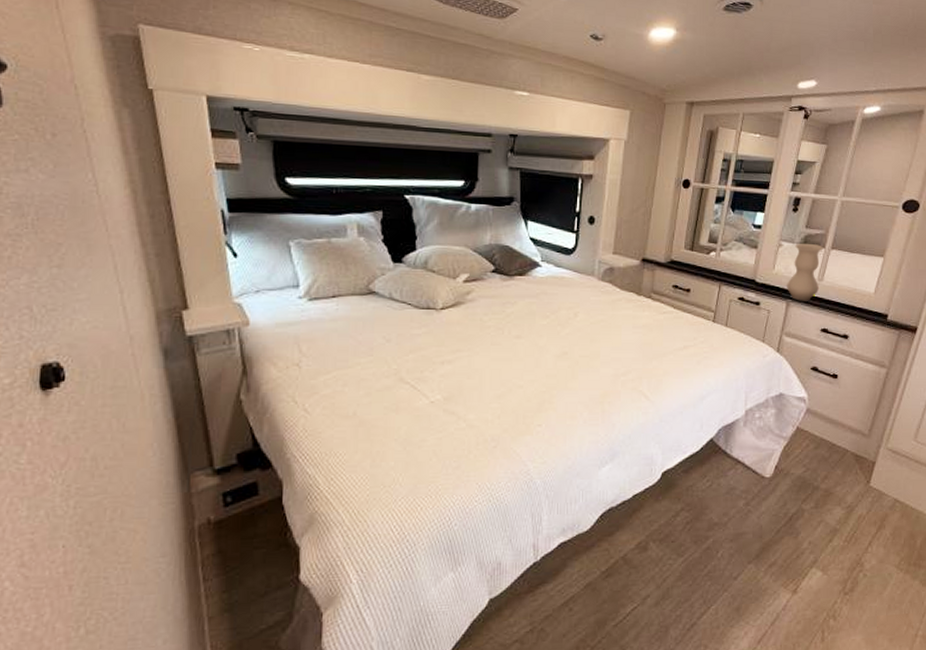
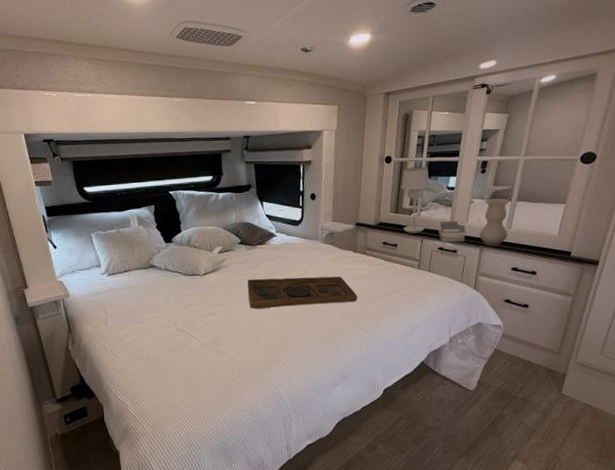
decorative tray: none [498,319,638,359] -> present [247,276,358,309]
table lamp: none [699,195,733,277] -> present [401,166,430,234]
books: none [740,265,771,293] -> present [438,221,466,242]

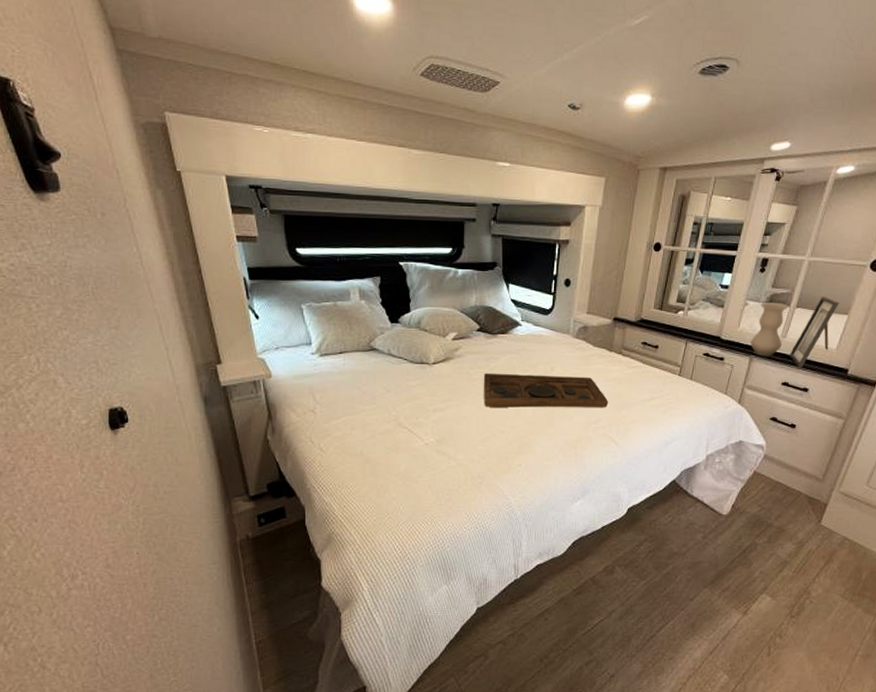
table lamp: present [401,166,430,234] -> none [667,258,702,335]
books: present [438,221,466,242] -> none [706,323,736,349]
picture frame: none [515,190,556,254] -> present [789,297,839,368]

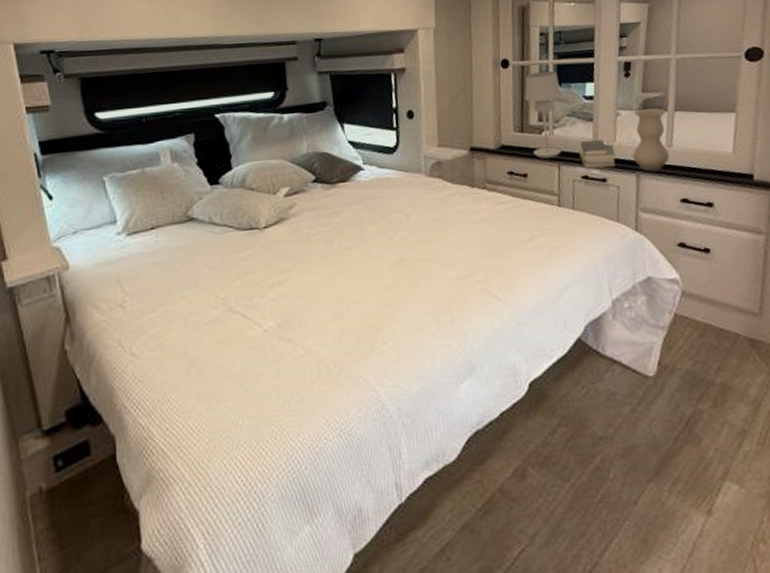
decorative tray: present [483,373,609,408] -> none [326,220,482,274]
table lamp: none [667,258,702,335] -> present [524,70,561,159]
books: none [706,323,736,349] -> present [579,140,616,169]
picture frame: present [789,297,839,368] -> none [680,96,725,180]

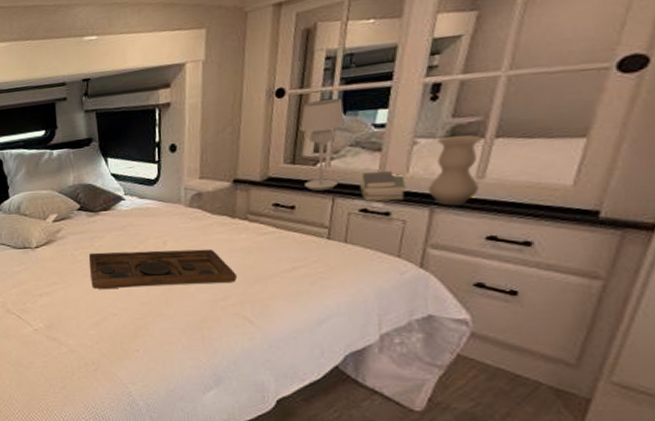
decorative tray: none [326,220,482,274] -> present [88,248,238,289]

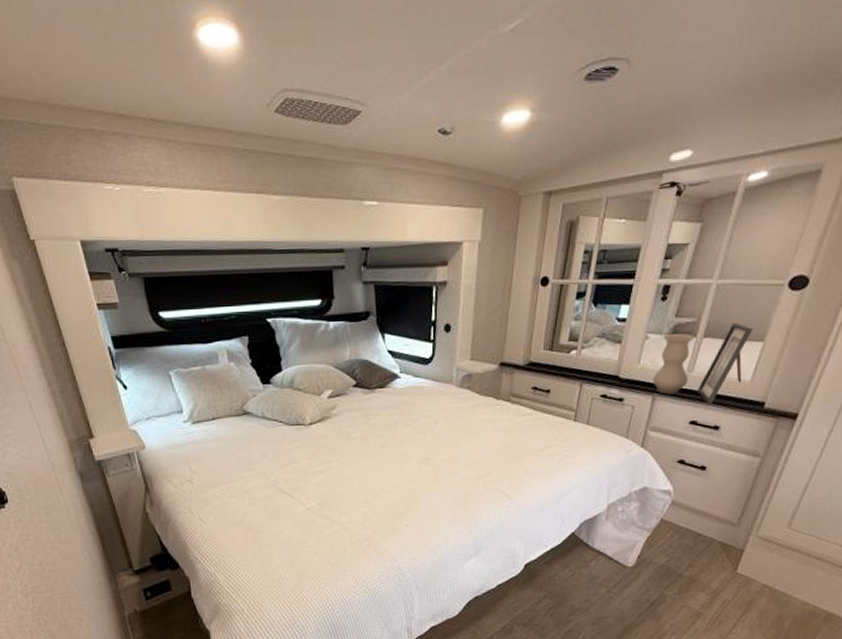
decorative tray: present [88,248,238,289] -> none [363,428,499,467]
table lamp: present [300,98,345,191] -> none [559,290,595,377]
books: present [360,171,405,202] -> none [602,361,636,388]
picture frame: none [492,118,569,216] -> present [697,324,753,404]

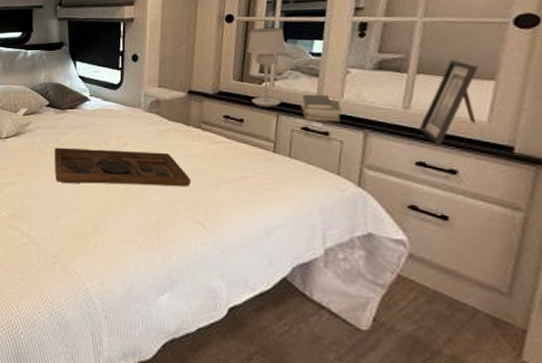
decorative tray: none [363,428,499,467] -> present [54,147,192,186]
table lamp: none [559,290,595,377] -> present [247,27,286,107]
books: none [602,361,636,388] -> present [301,94,341,122]
vase: present [653,333,694,395] -> none [361,68,406,131]

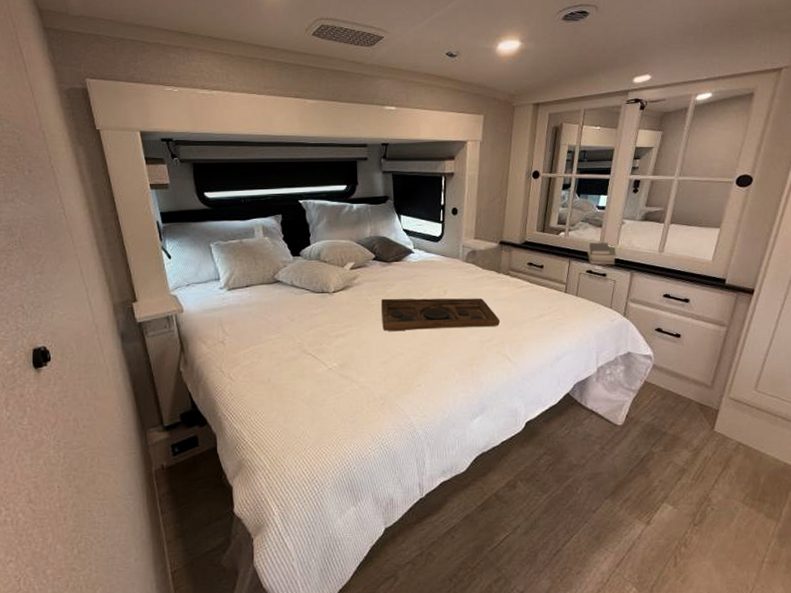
table lamp: present [247,27,286,107] -> none [549,183,579,254]
picture frame: present [418,61,479,145] -> none [668,213,711,280]

